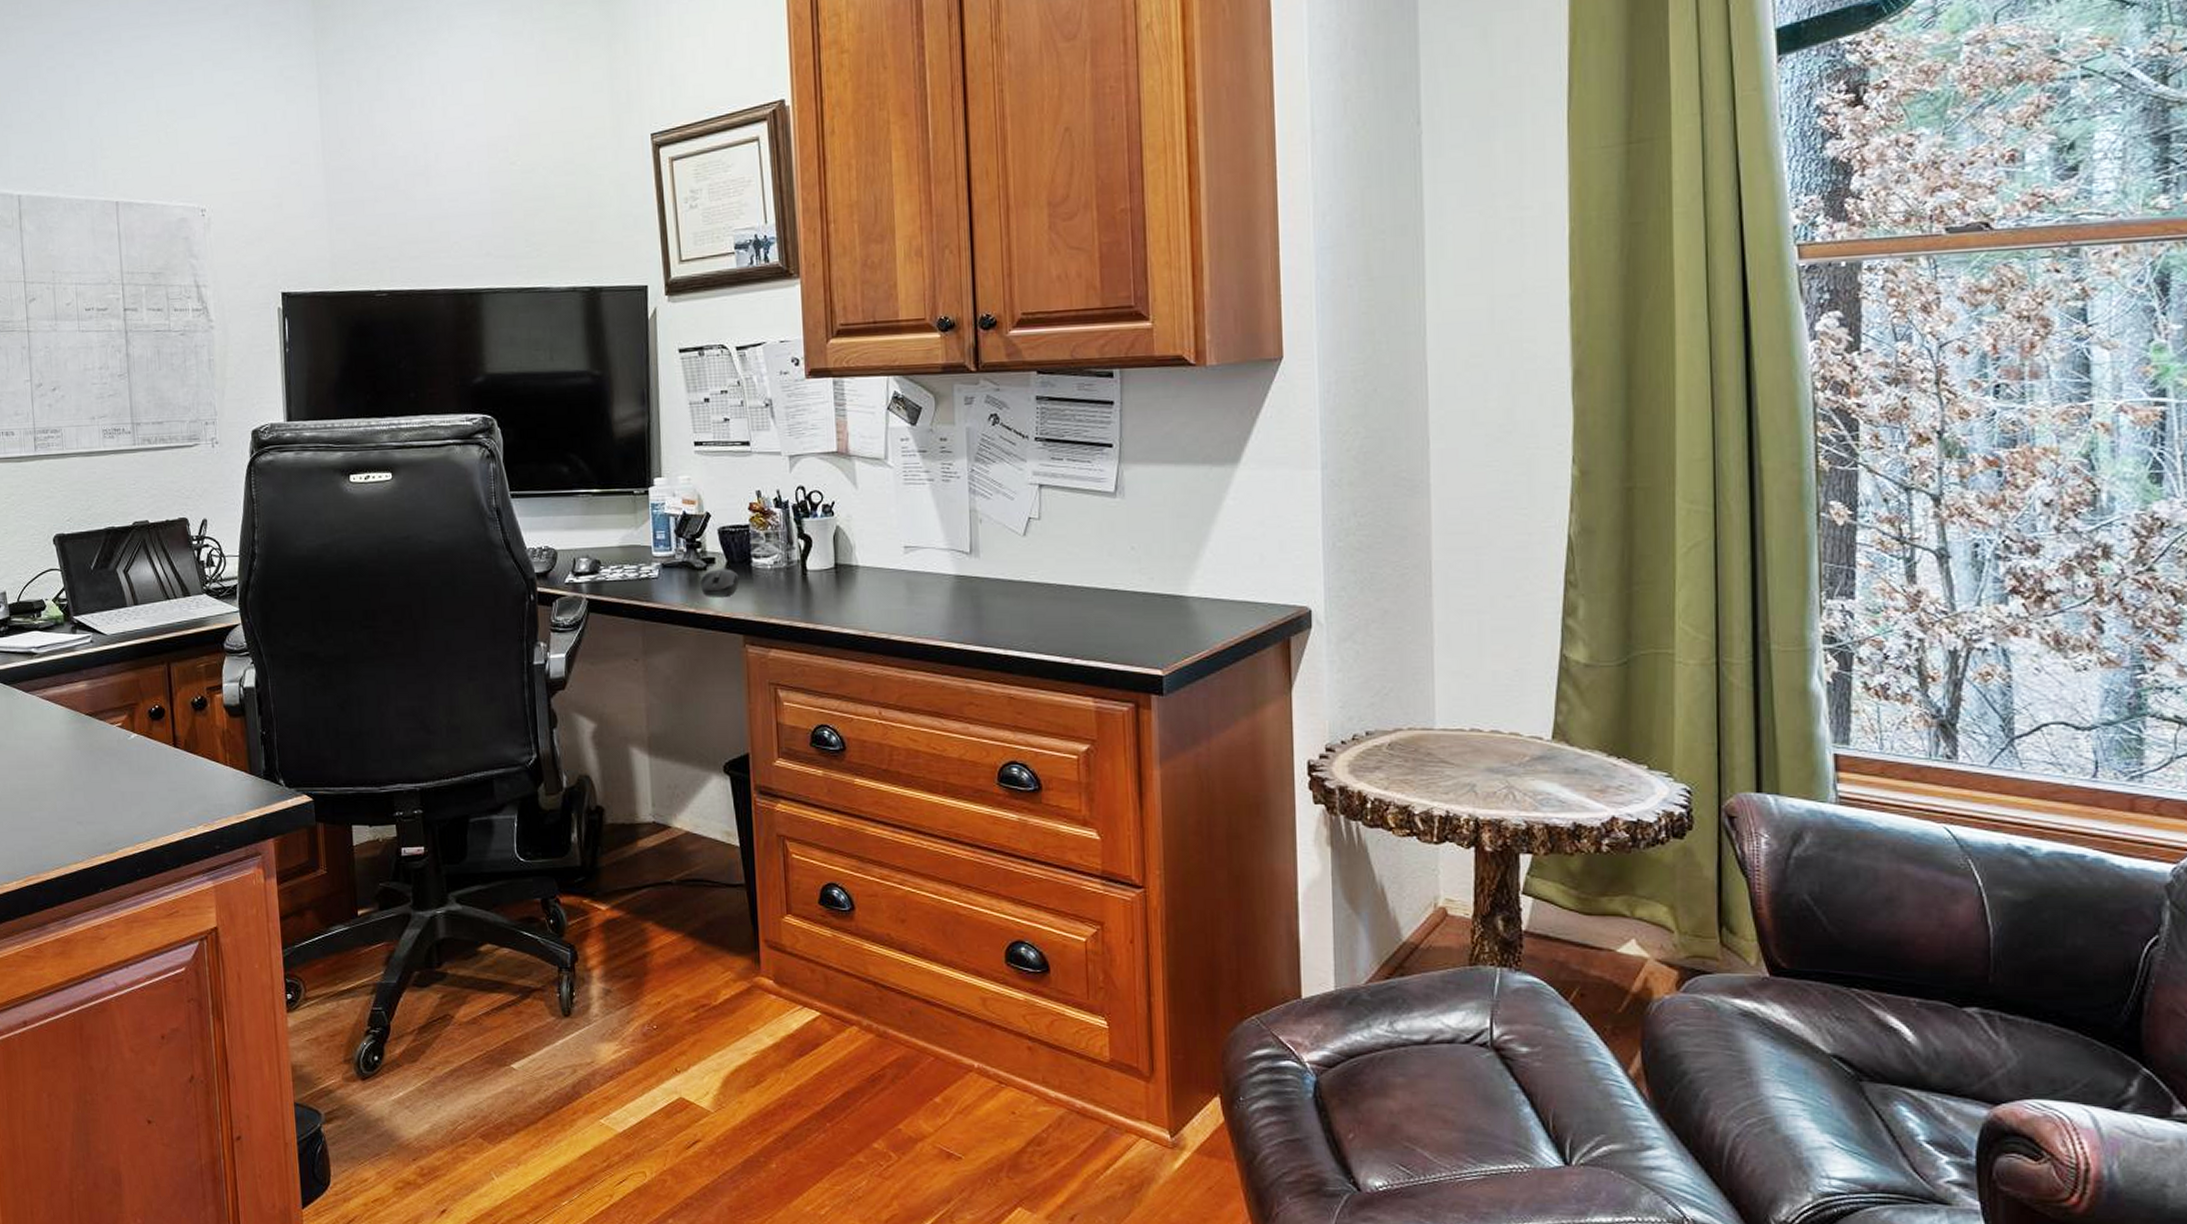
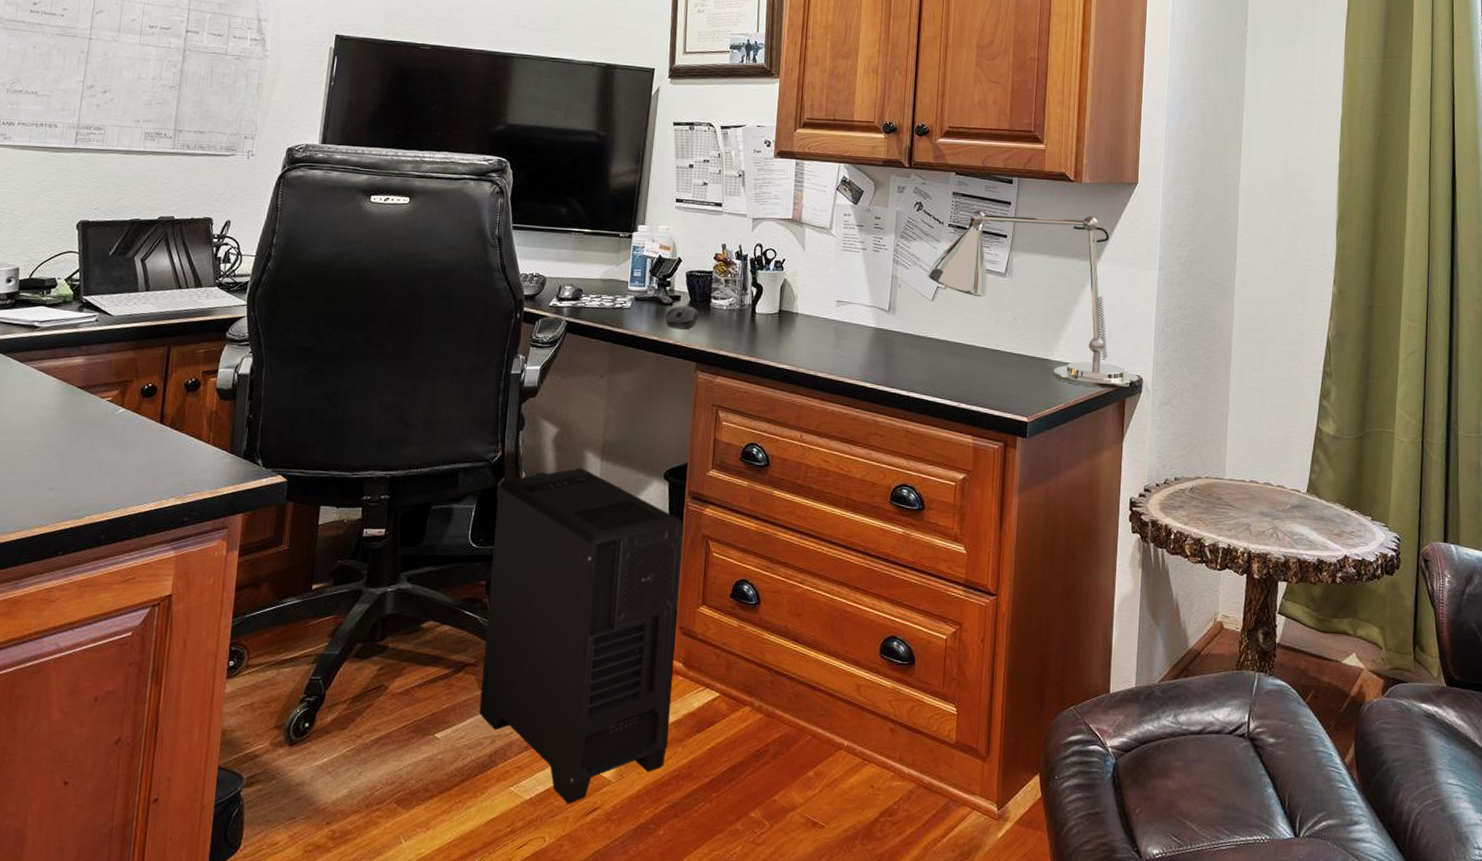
computer tower: none [539,766,769,1137] -> present [479,467,684,804]
desk lamp: none [1013,406,1313,627] -> present [927,210,1144,389]

